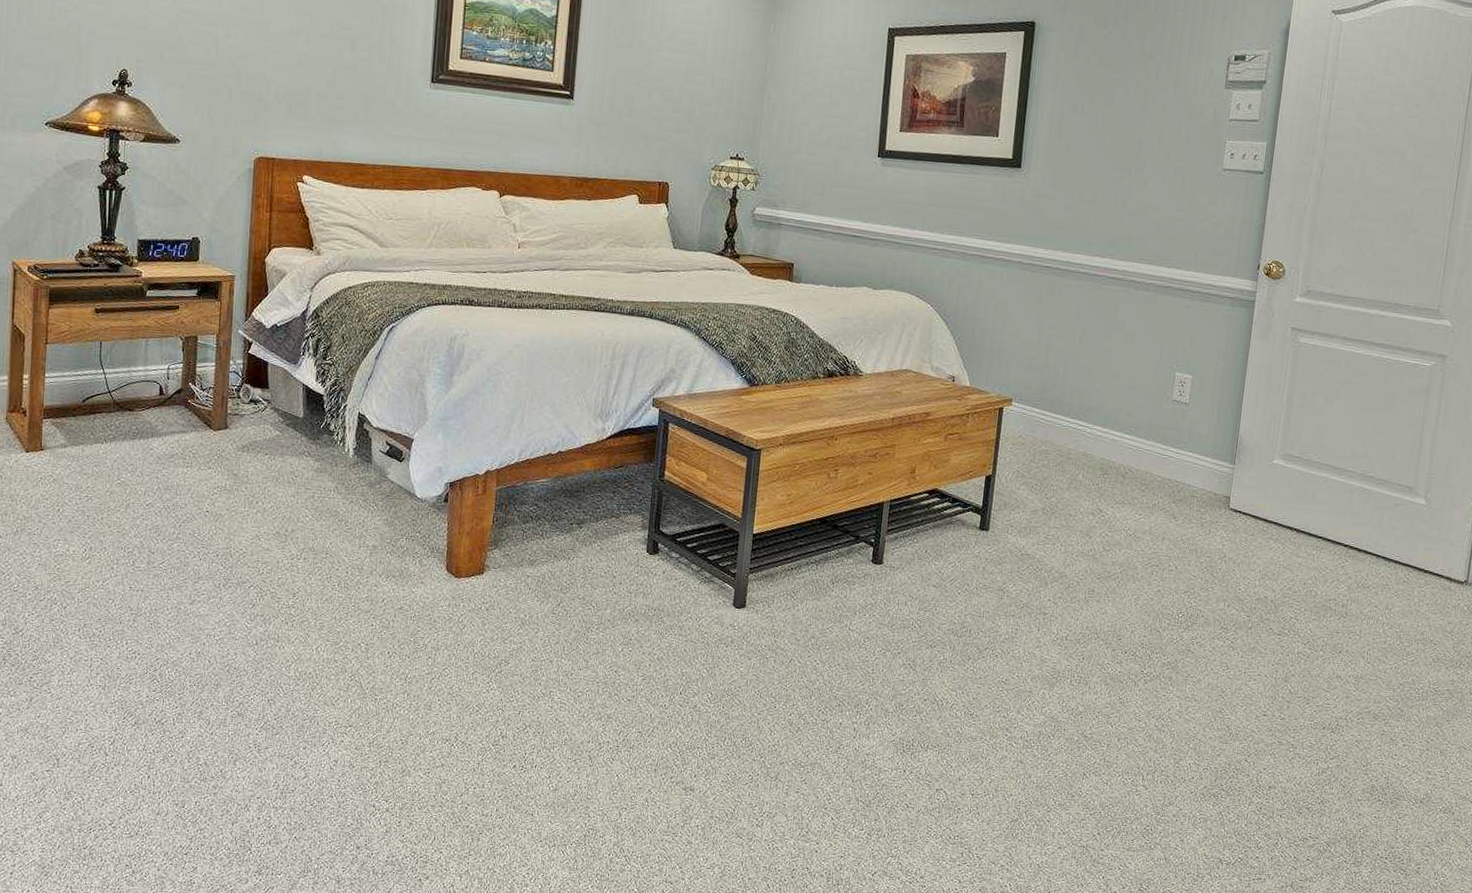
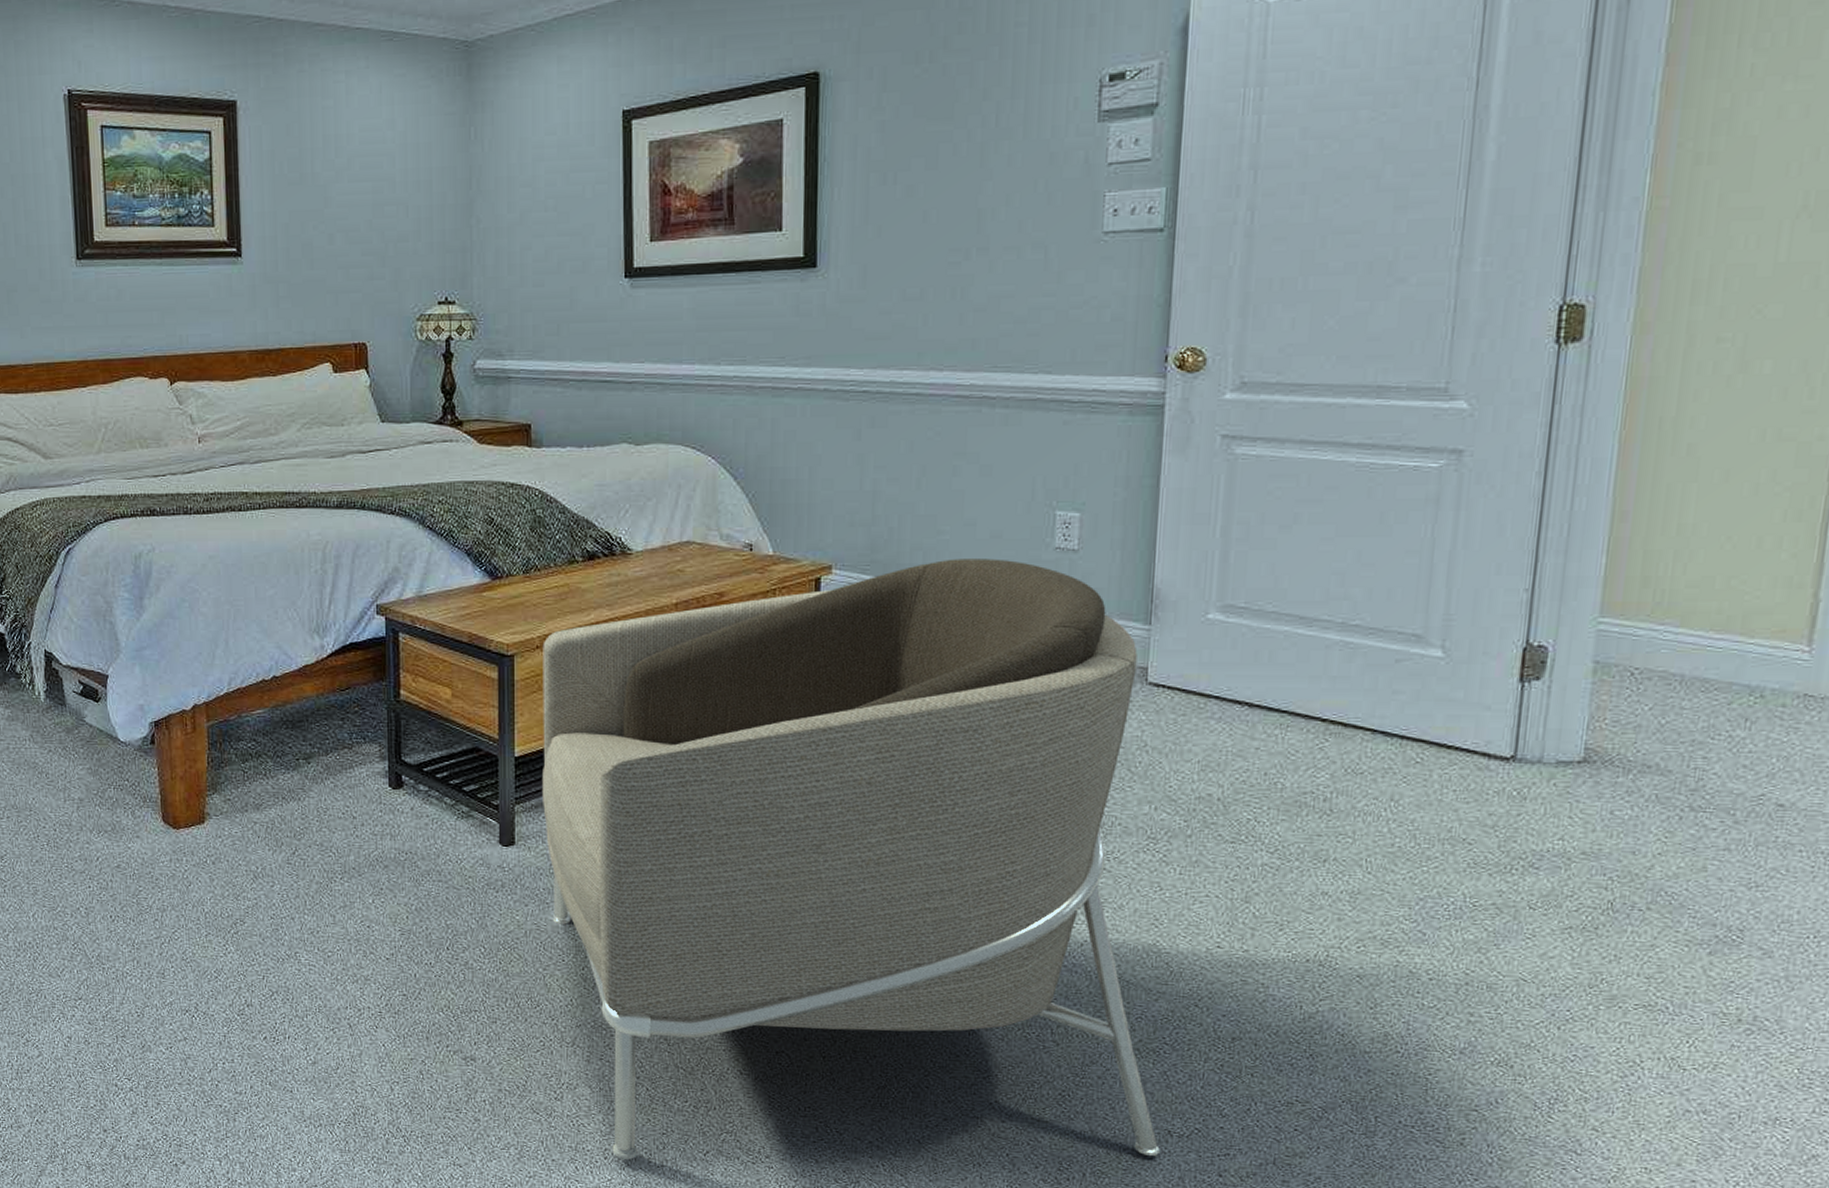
armchair: none [769,402,1224,880] -> present [541,559,1160,1160]

